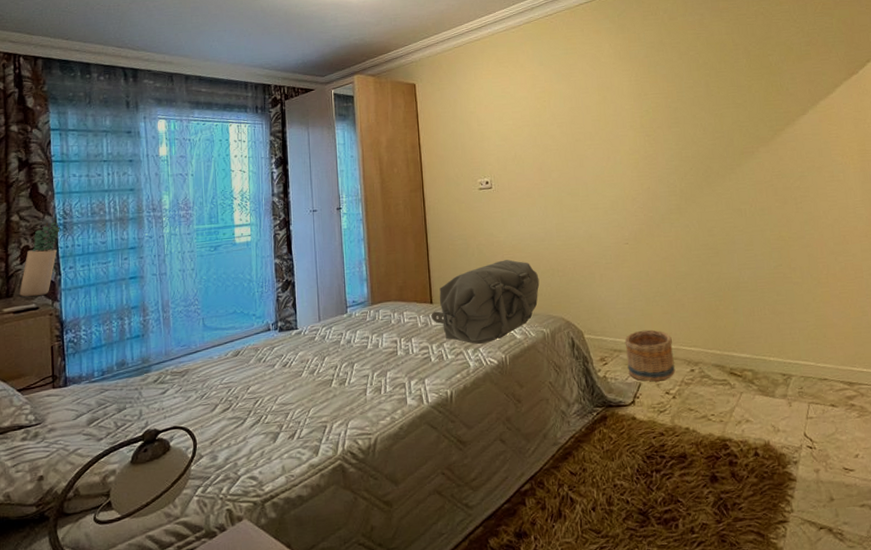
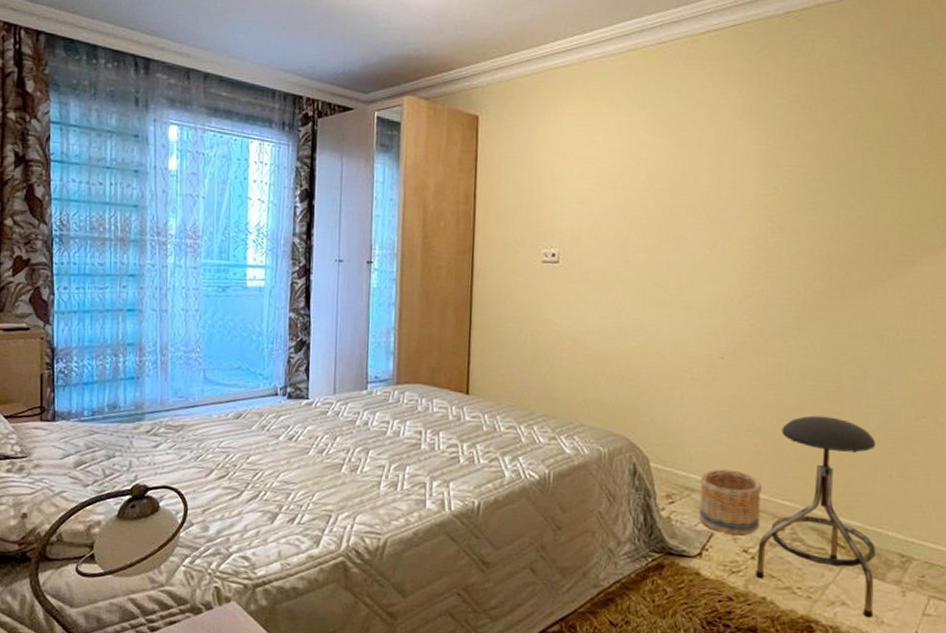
vase: present [19,219,60,297] -> none [10,229,56,316]
duffel bag: present [431,259,540,345] -> none [465,355,603,453]
stool: none [676,276,771,429] -> present [756,415,877,618]

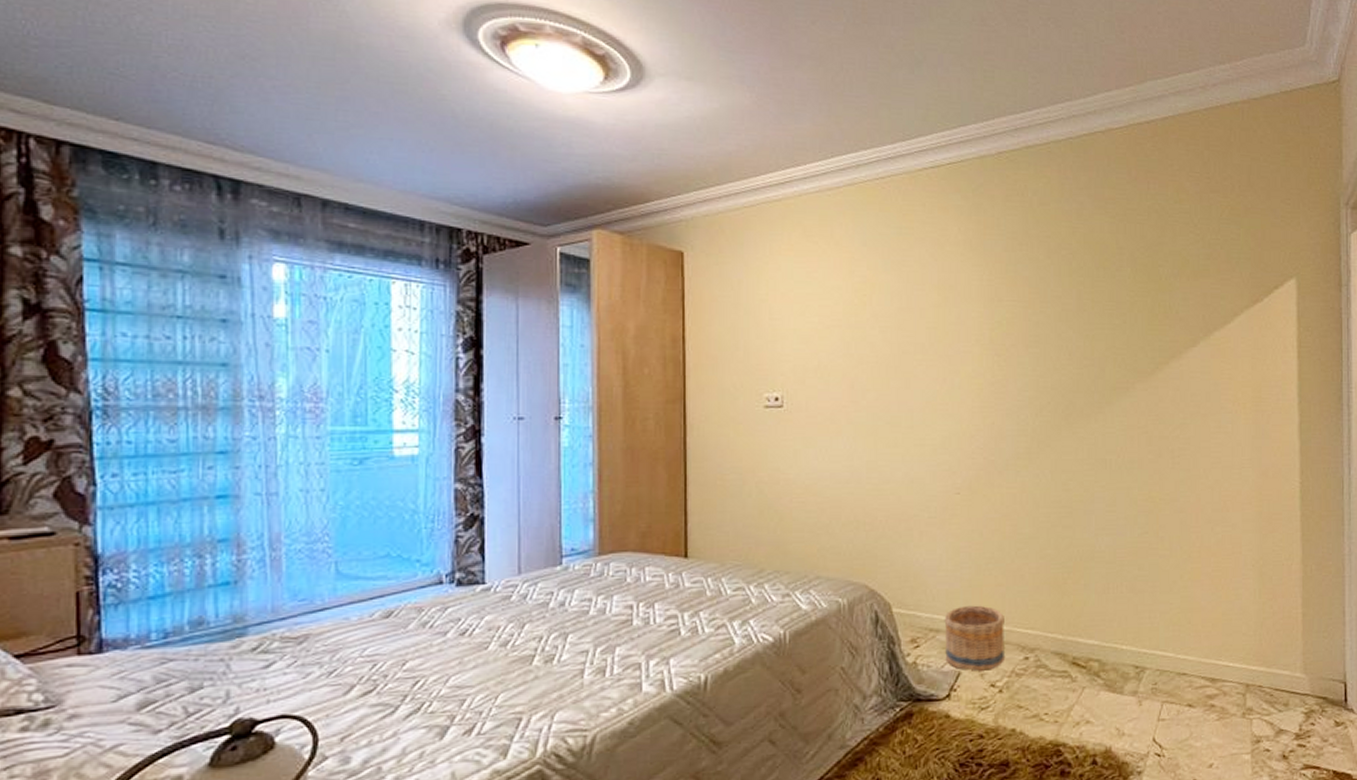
stool: present [756,415,877,618] -> none [1004,541,1115,732]

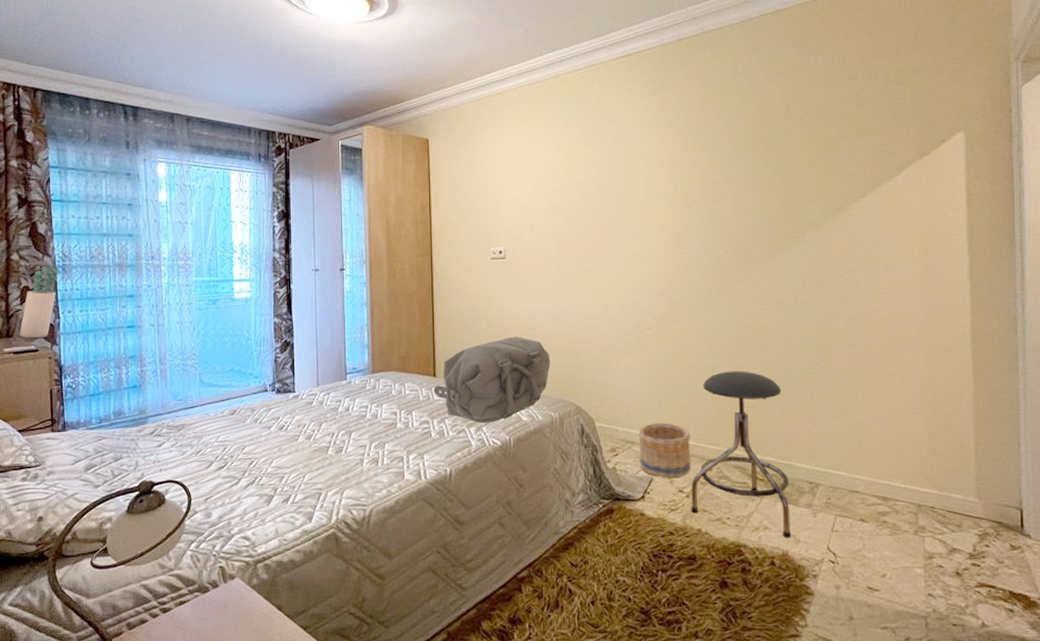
vase: none [20,399,97,516] -> present [19,260,59,339]
duffel bag: none [684,505,838,616] -> present [433,336,551,424]
stool: none [1004,541,1115,732] -> present [691,371,792,538]

